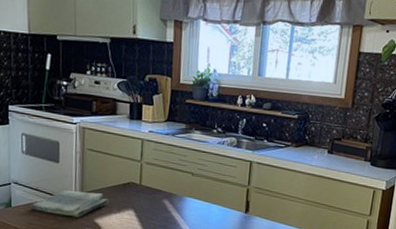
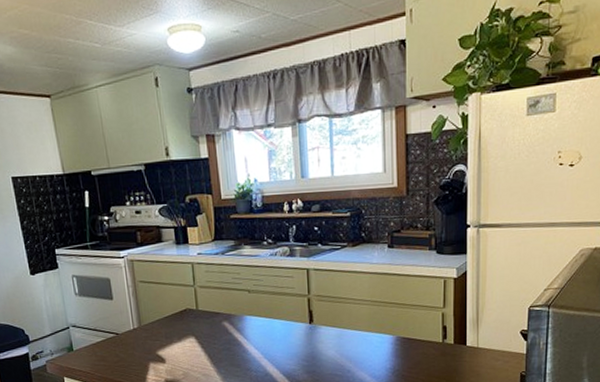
dish towel: present [31,190,109,218] -> none [92,325,168,353]

